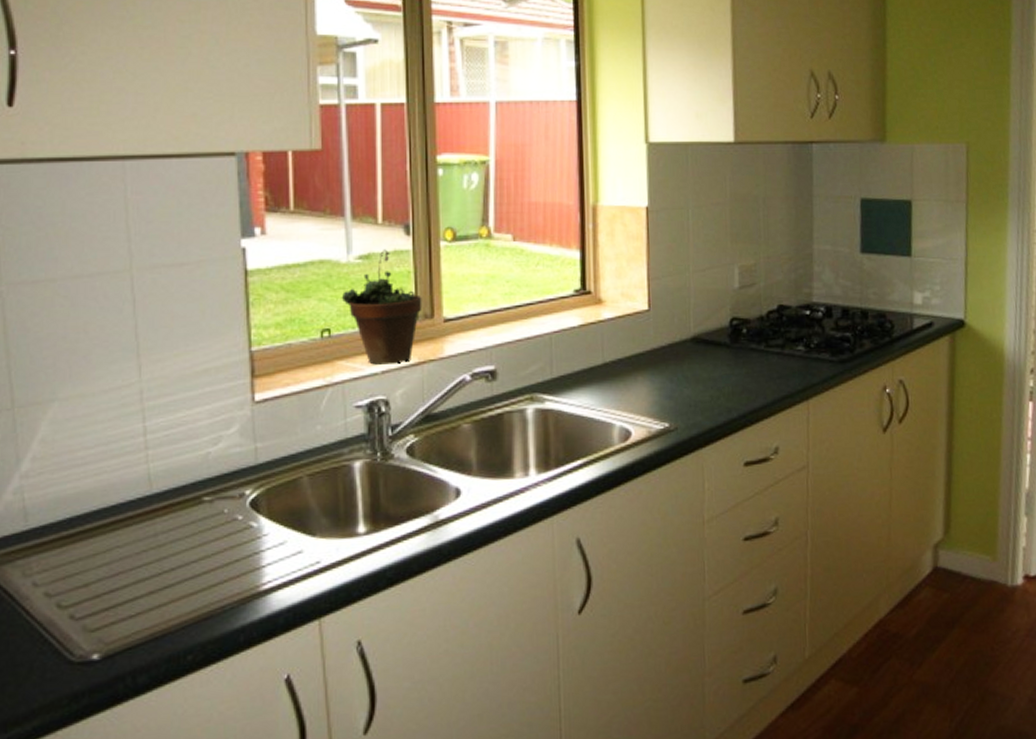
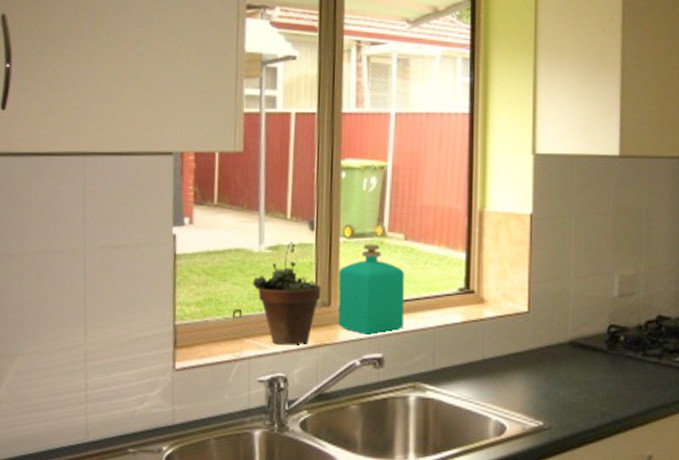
soap bottle: none [441,247,517,346] -> present [337,244,405,335]

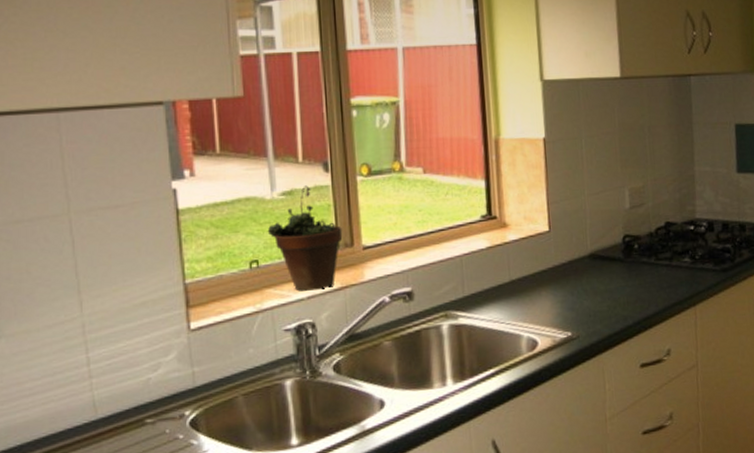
soap bottle: present [337,244,405,335] -> none [359,180,431,271]

